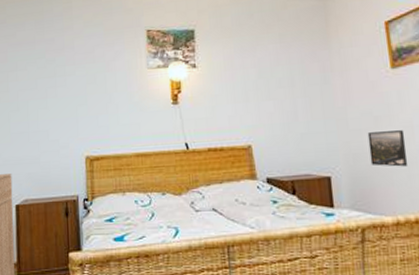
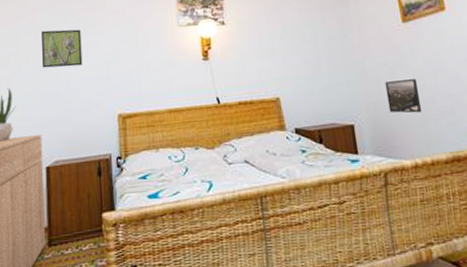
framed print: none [11,70,52,108] -> present [41,29,83,68]

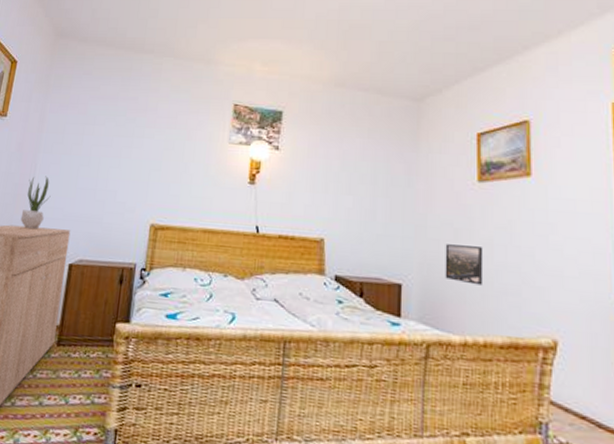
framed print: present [41,29,83,68] -> none [83,124,128,167]

